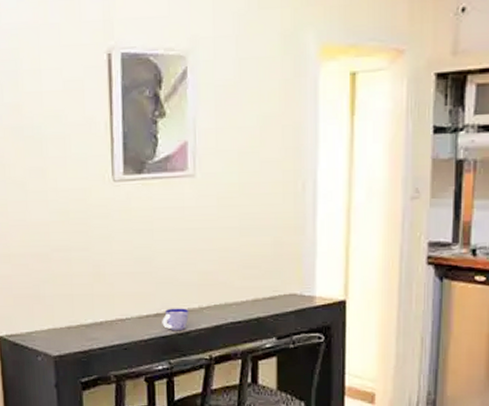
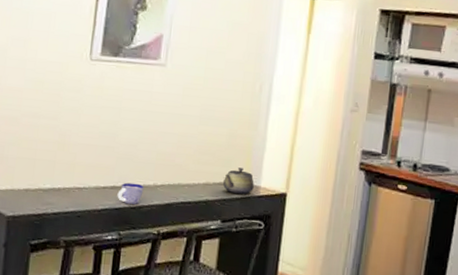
teapot: none [274,278,308,308] -> present [223,167,254,195]

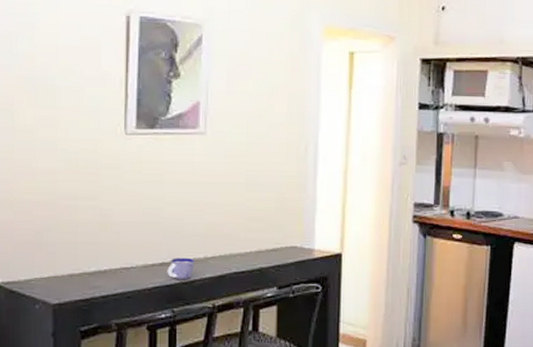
teapot: present [223,167,254,195] -> none [276,232,308,259]

